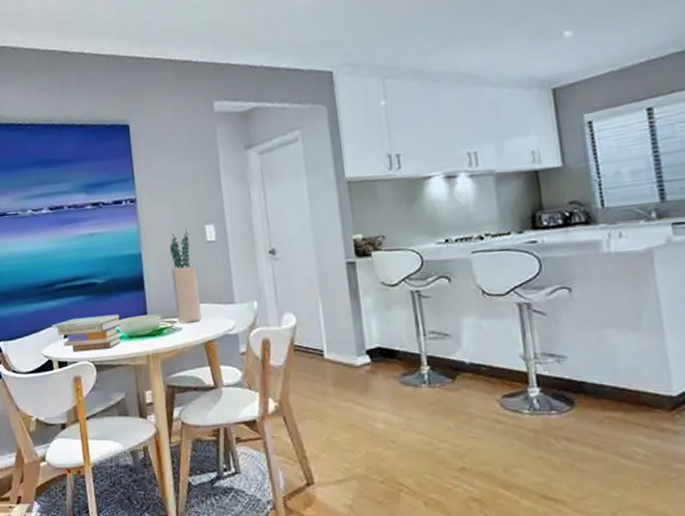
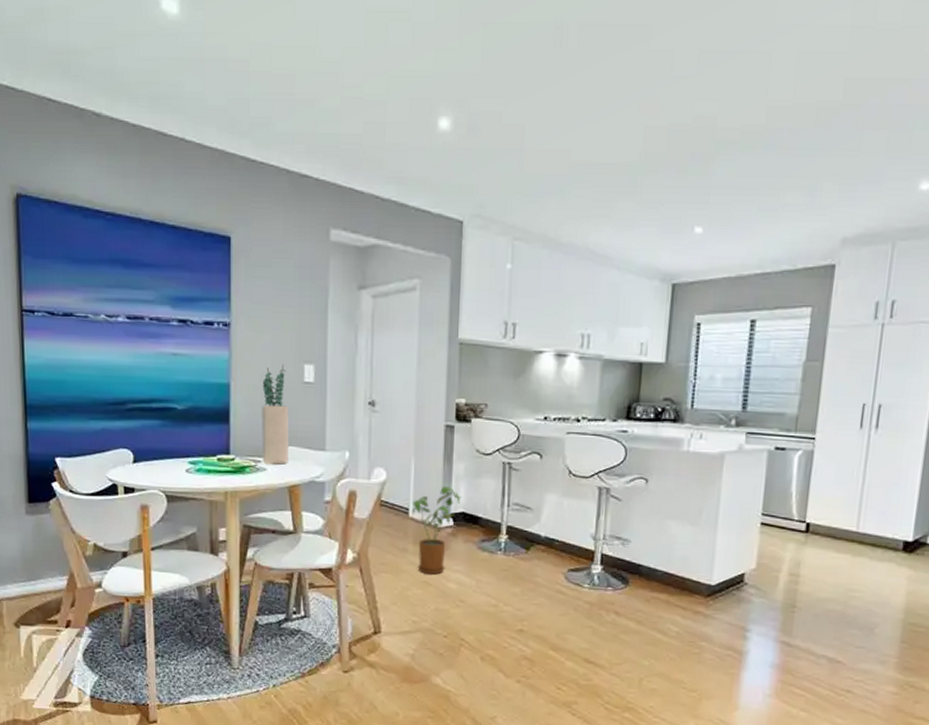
books: present [52,314,121,353] -> none [120,443,199,480]
bowl: present [117,314,162,338] -> none [195,449,246,473]
house plant: none [326,322,374,416] -> present [412,485,461,575]

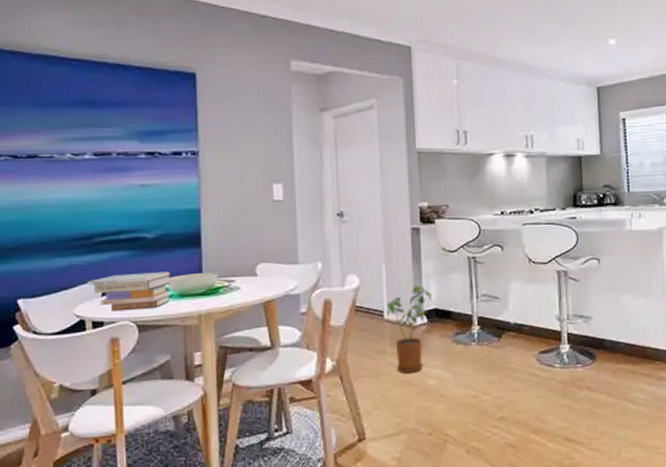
books: none [120,443,199,480] -> present [87,271,171,312]
bowl: none [195,449,246,473] -> present [167,272,219,297]
vase: present [262,364,288,465] -> none [233,185,262,283]

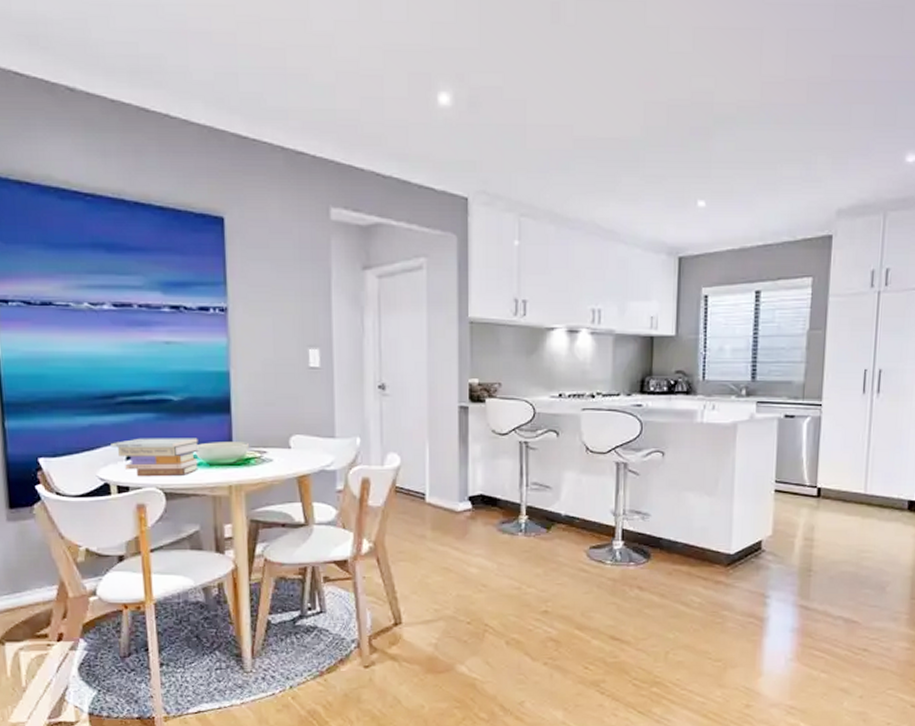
house plant: present [386,285,433,374] -> none [429,468,479,560]

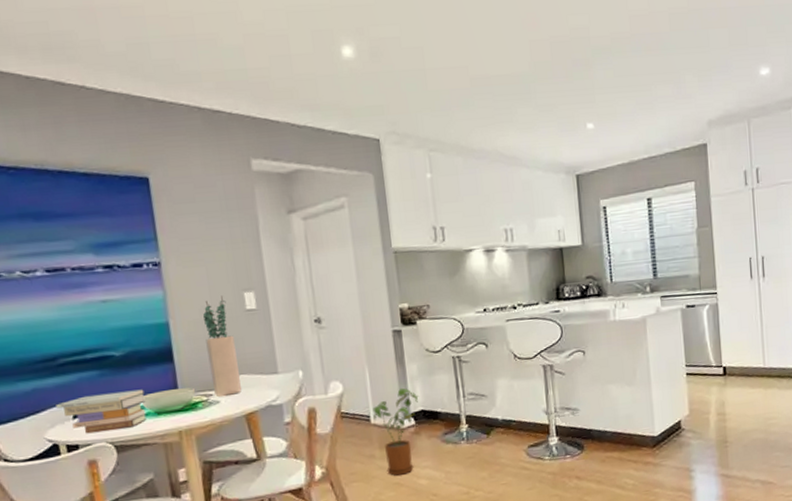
vase: none [265,349,296,454] -> present [203,295,242,397]
house plant: none [429,468,479,560] -> present [372,387,419,476]

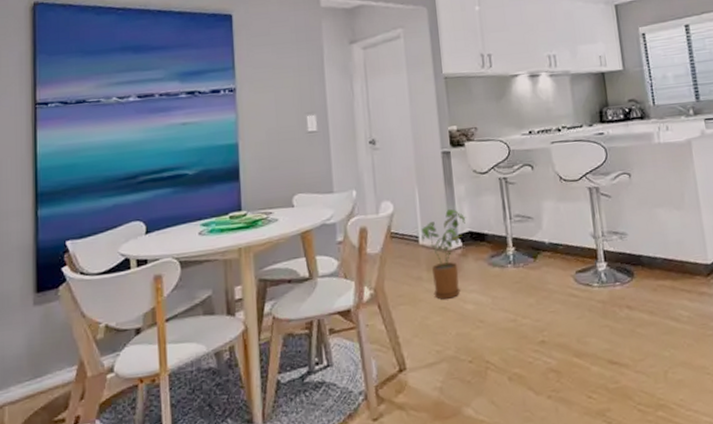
books: present [56,389,147,434] -> none [132,206,211,249]
bowl: present [141,387,196,415] -> none [207,205,257,231]
vase: present [203,295,242,397] -> none [269,118,299,215]

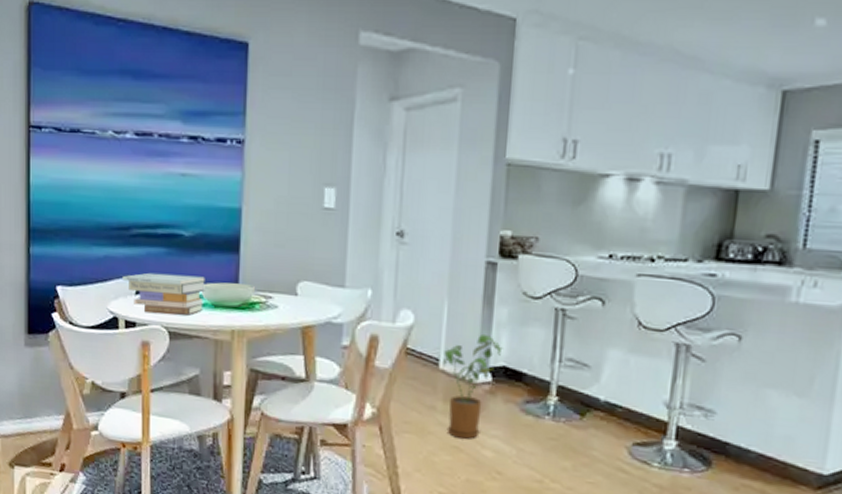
books: none [132,206,211,249] -> present [122,272,205,316]
bowl: none [207,205,257,231] -> present [201,282,256,309]

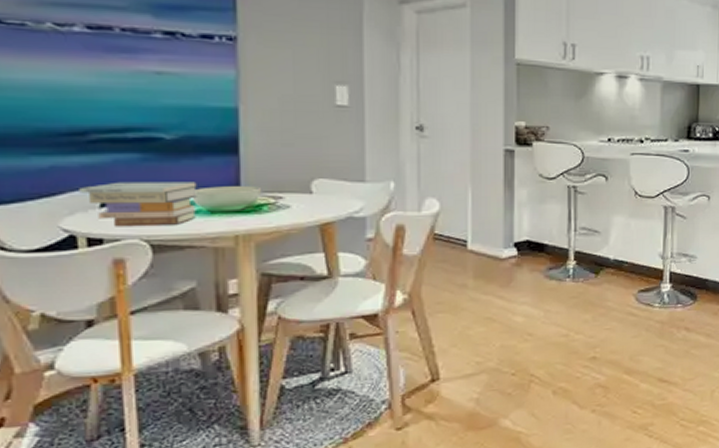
house plant: present [443,333,503,439] -> none [471,213,525,310]

